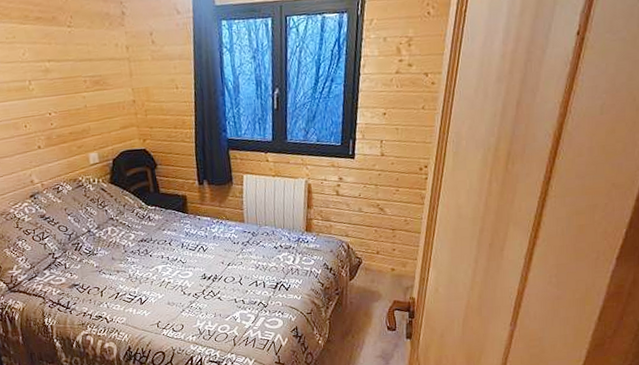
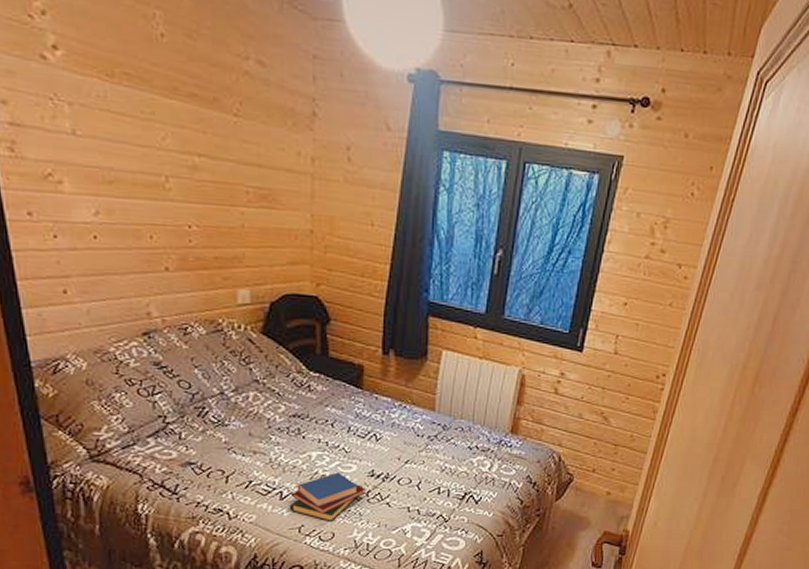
book: none [147,278,202,317] -> present [289,472,366,523]

